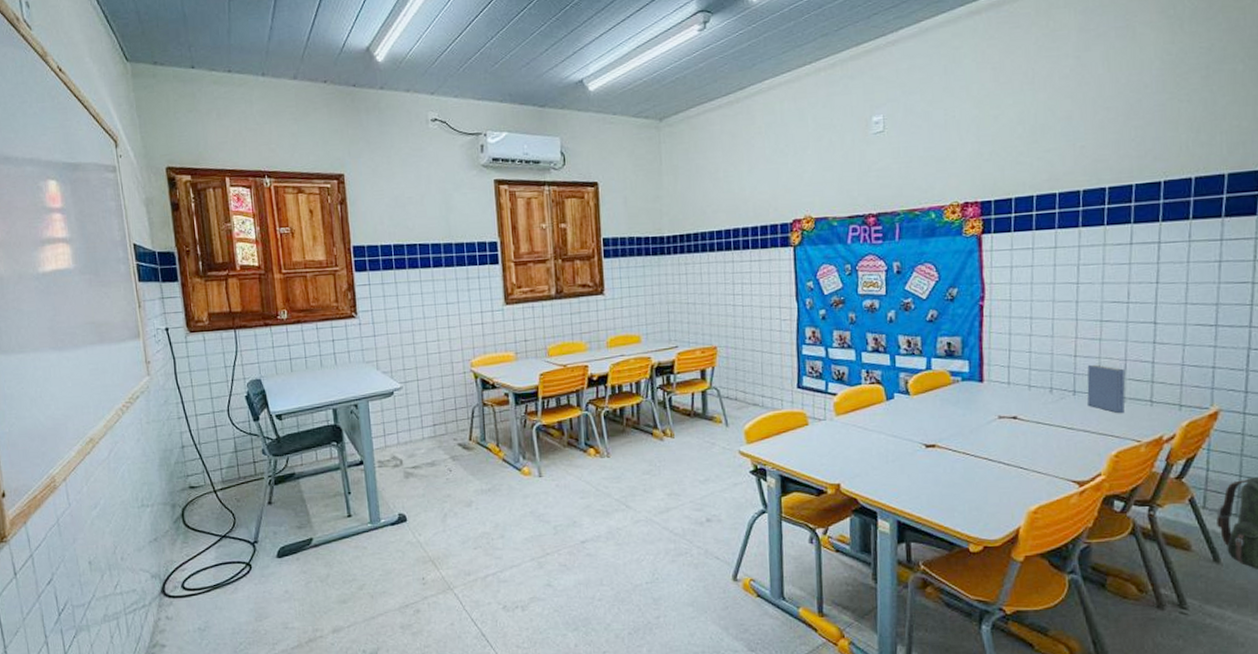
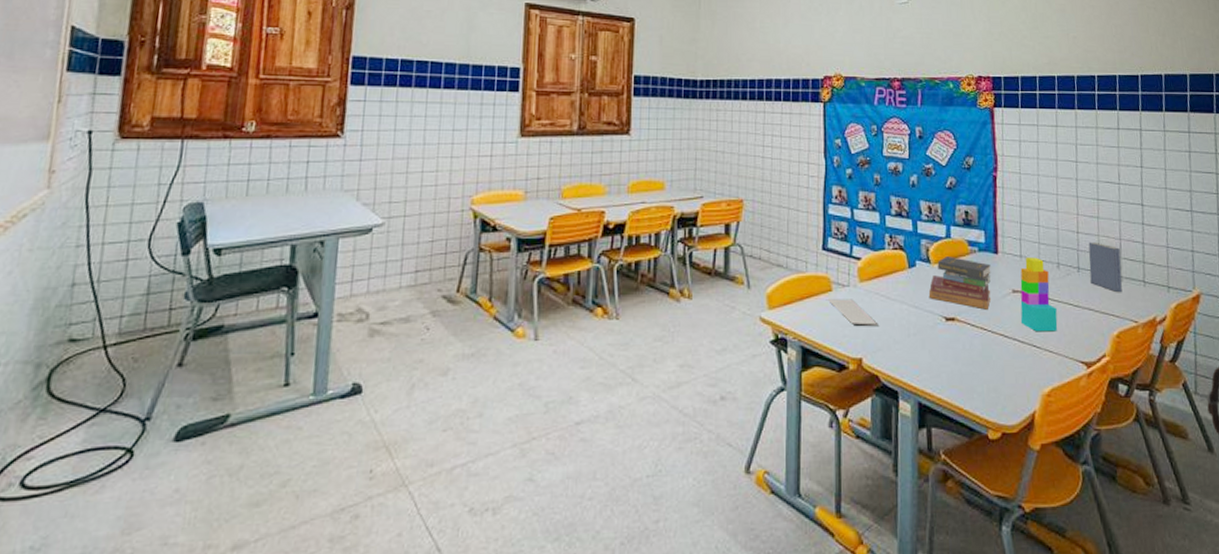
paper: none [802,431,857,457] -> present [826,299,880,327]
books: none [907,387,975,436] -> present [928,257,991,310]
toy blocks: none [1006,383,1048,455] -> present [1020,257,1058,332]

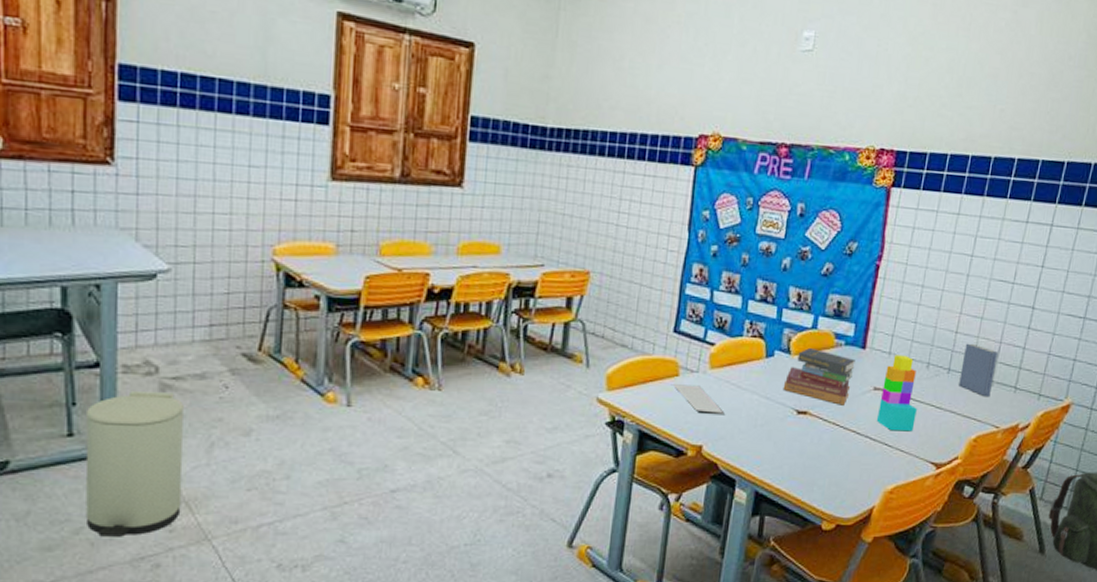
pedal bin: none [293,338,389,488] -> present [85,391,184,537]

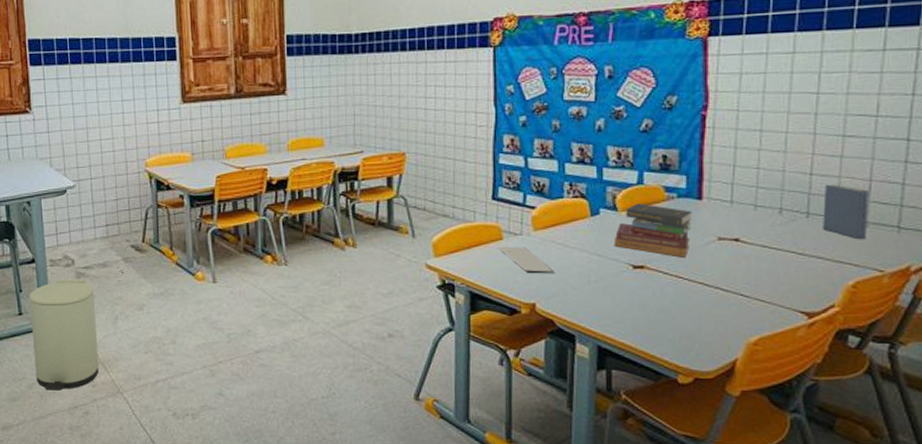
toy blocks: present [876,355,917,432] -> none [726,203,774,281]

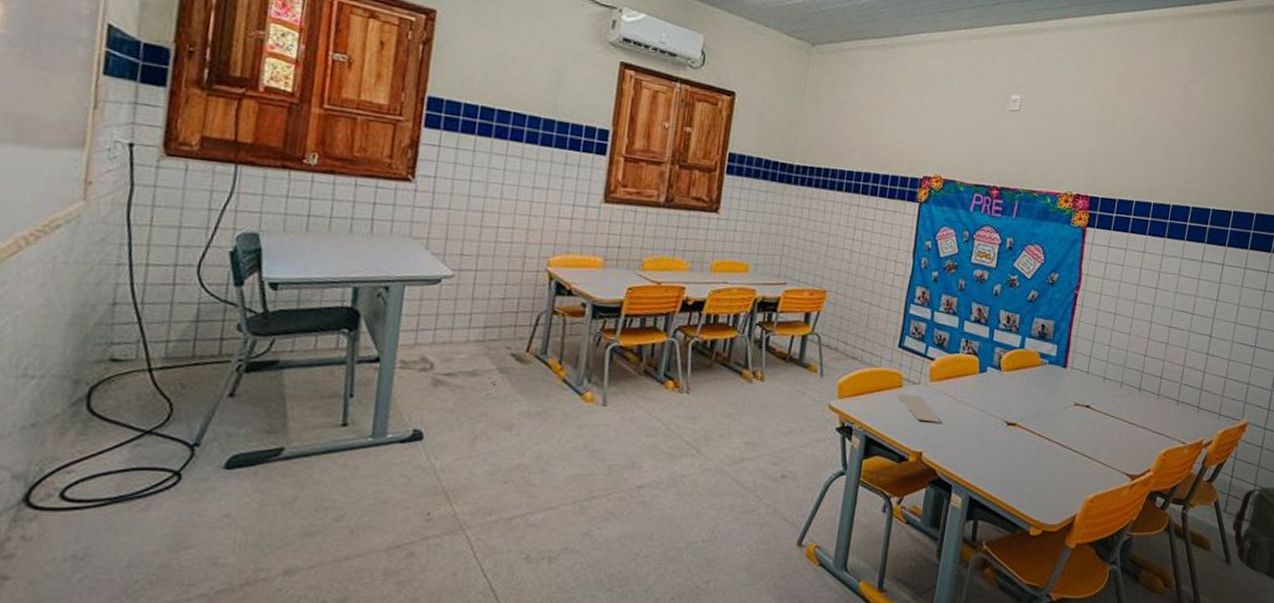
pedal bin: present [29,279,99,391] -> none [349,385,453,525]
books: present [613,204,692,258] -> none [994,366,1058,419]
book: present [823,184,868,240] -> none [1149,365,1181,416]

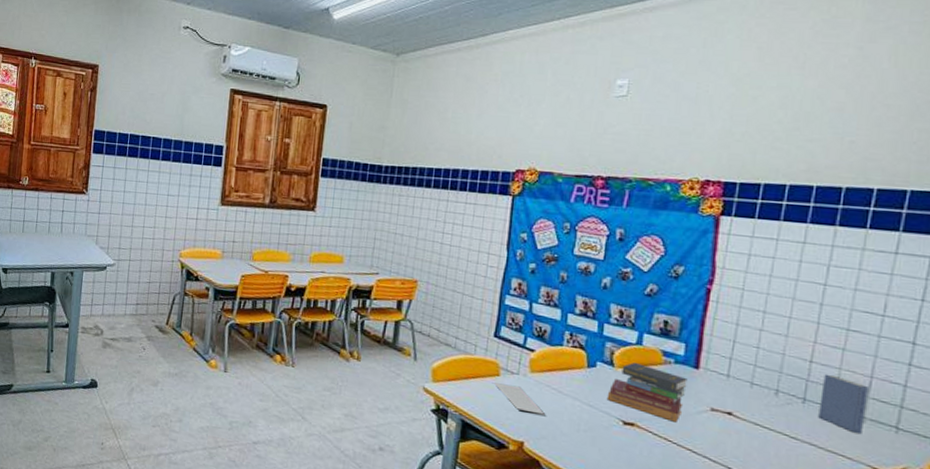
books: none [994,366,1058,419] -> present [606,363,688,423]
book: none [1149,365,1181,416] -> present [818,374,868,435]

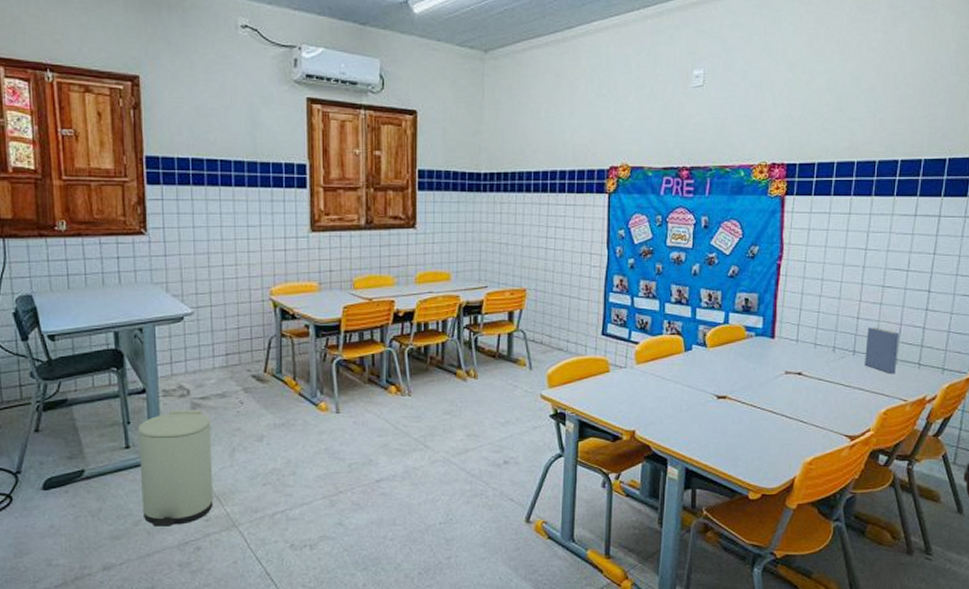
pedal bin: none [52,346,117,448] -> present [138,410,214,527]
paper: present [492,382,547,417] -> none [603,379,654,404]
books: present [606,363,688,423] -> none [702,341,766,389]

